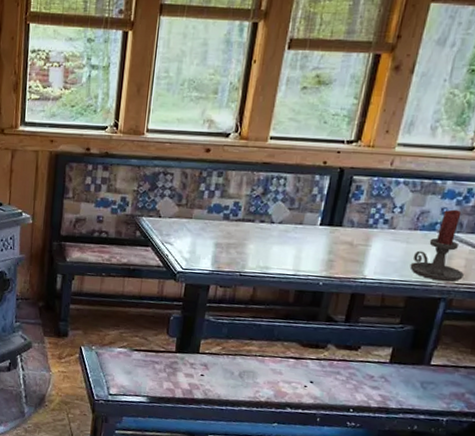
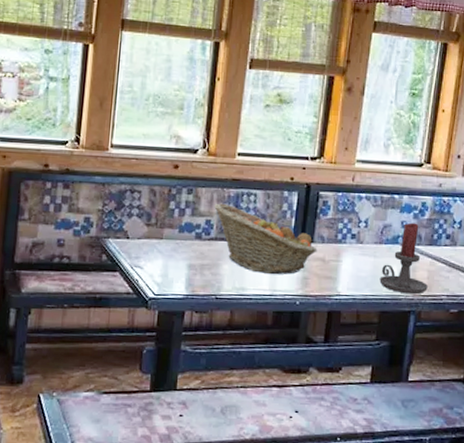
fruit basket: none [243,185,346,256] -> present [214,203,317,274]

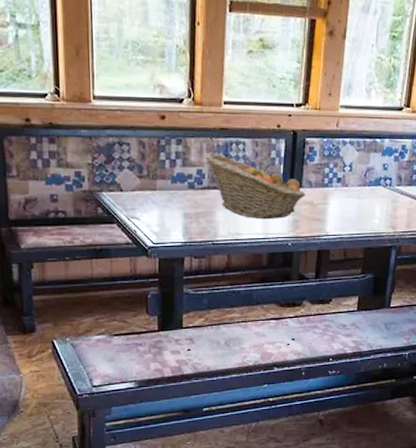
candle holder: present [379,222,428,295] -> none [364,165,407,231]

